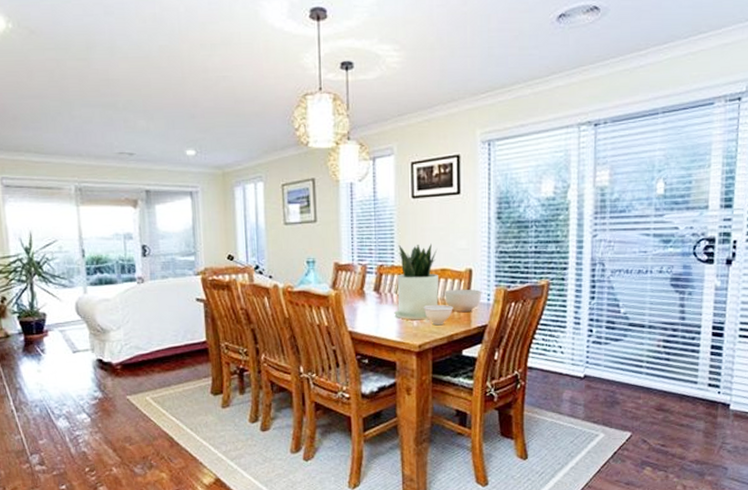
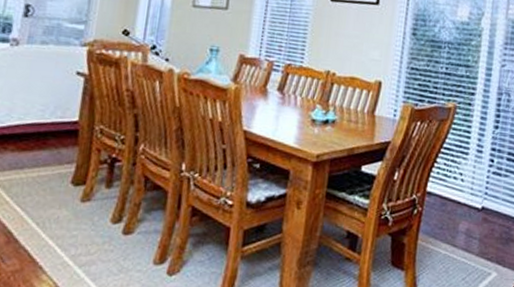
planter: present [394,243,439,321] -> none [295,45,350,129]
bowl: present [423,304,453,326] -> none [326,113,358,137]
bowl: present [445,289,482,313] -> none [350,99,389,126]

